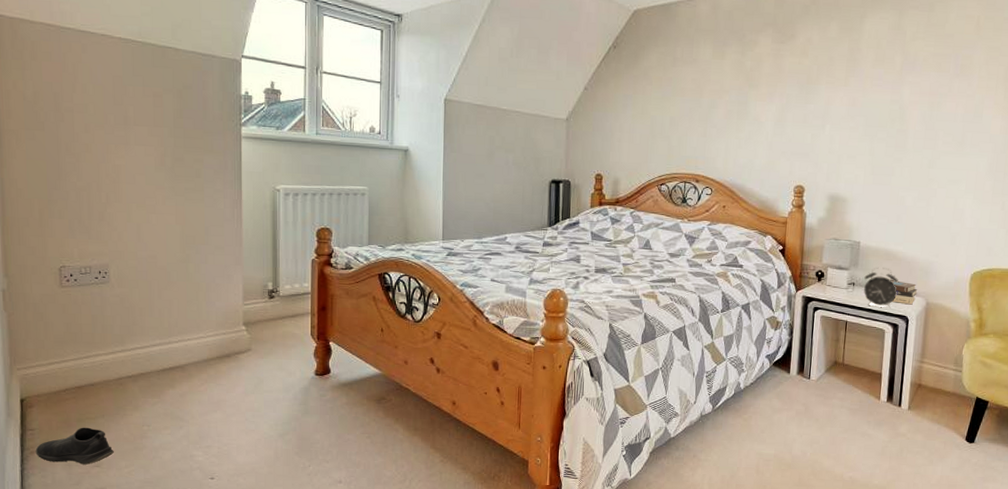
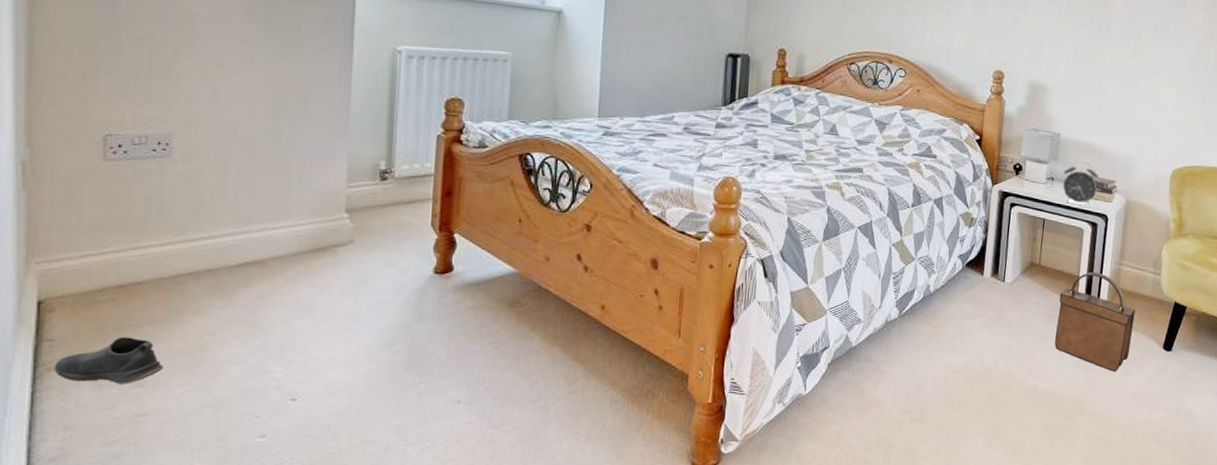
handbag: none [859,370,938,462] -> present [1055,272,1136,372]

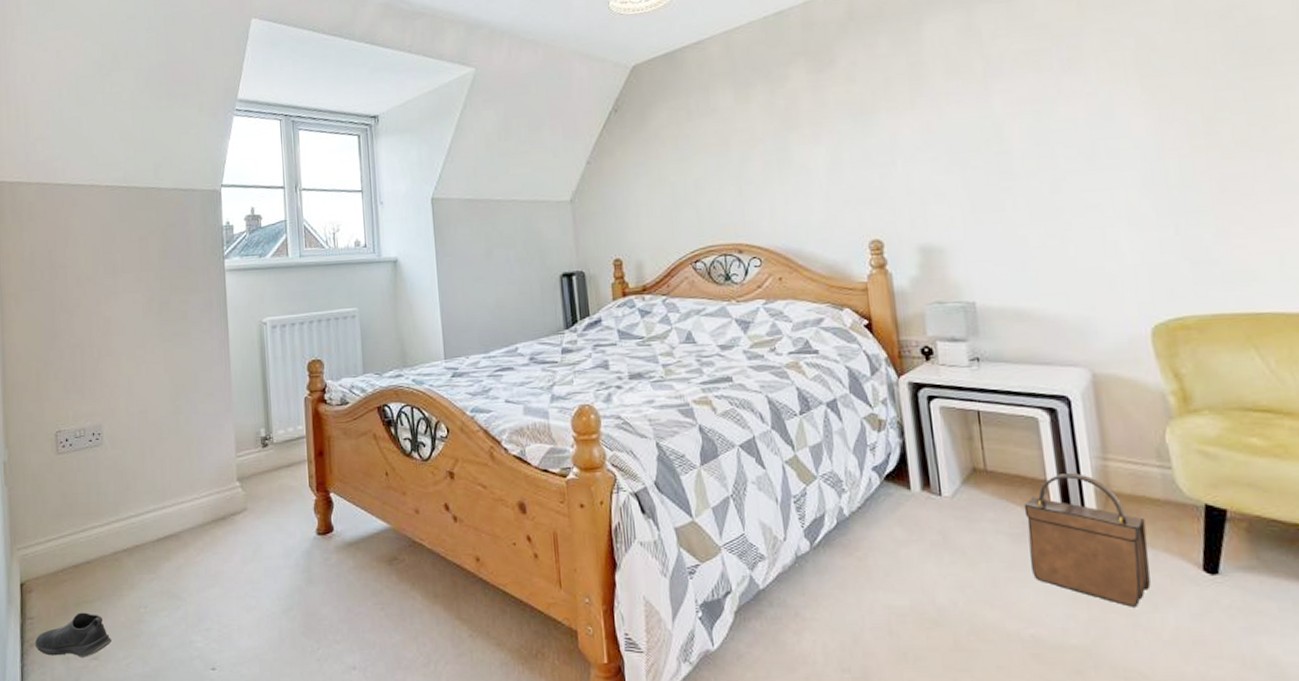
alarm clock: present [1063,161,1099,206] -> none [991,332,1045,387]
books: present [1090,175,1118,203] -> none [1030,348,1076,380]

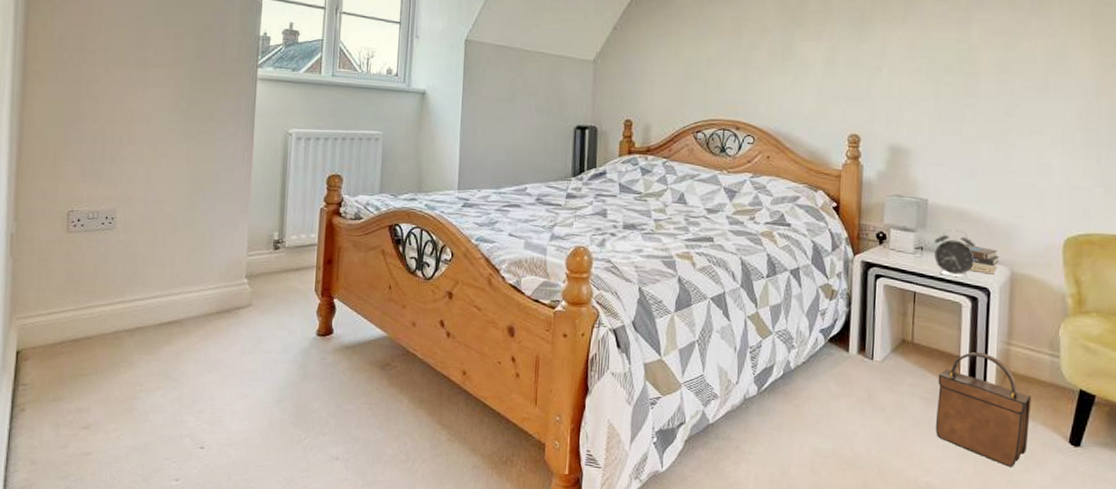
shoe: present [35,612,112,657] -> none [25,384,104,426]
alarm clock: none [991,332,1045,387] -> present [934,229,975,278]
books: none [1030,348,1076,380] -> present [966,245,1000,275]

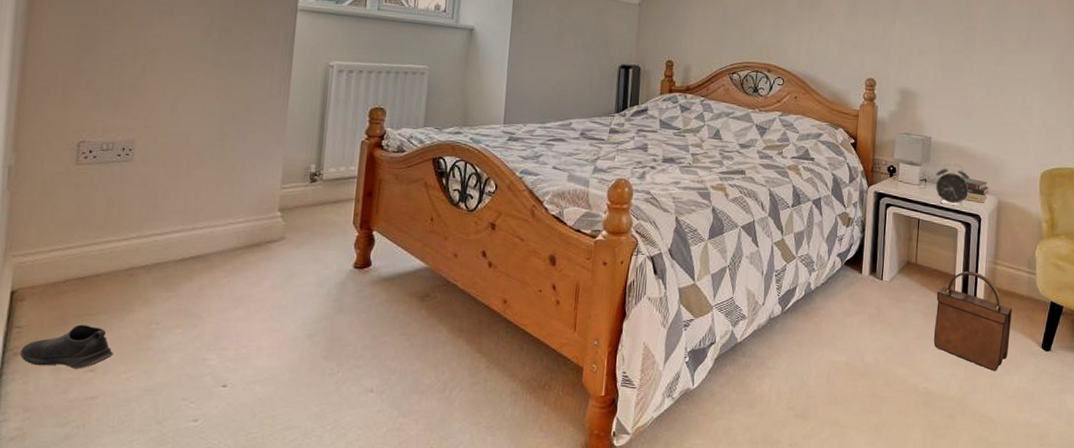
shoe: none [25,384,104,426] -> present [19,324,113,369]

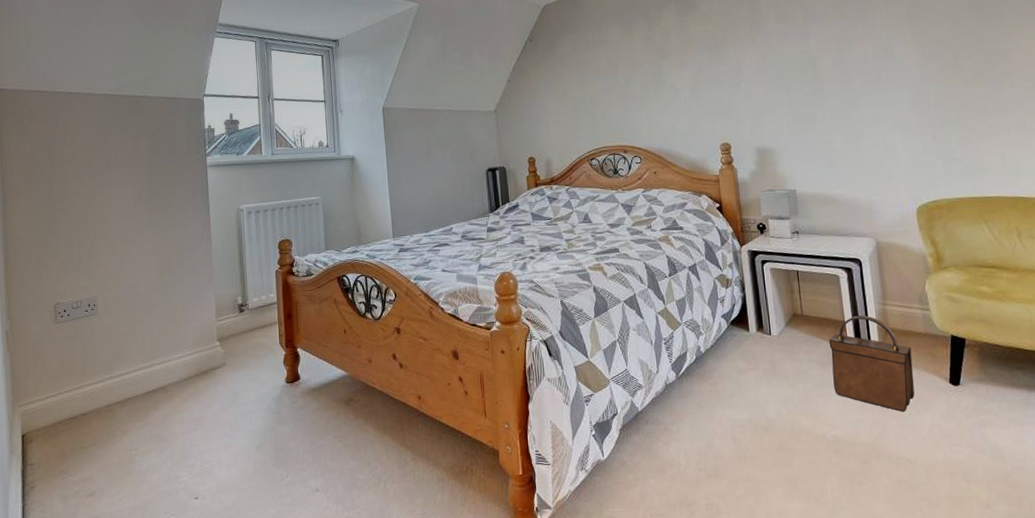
shoe: present [19,324,113,369] -> none [35,457,106,496]
alarm clock: present [936,163,970,207] -> none [807,212,844,253]
books: present [962,177,989,203] -> none [834,224,865,247]

